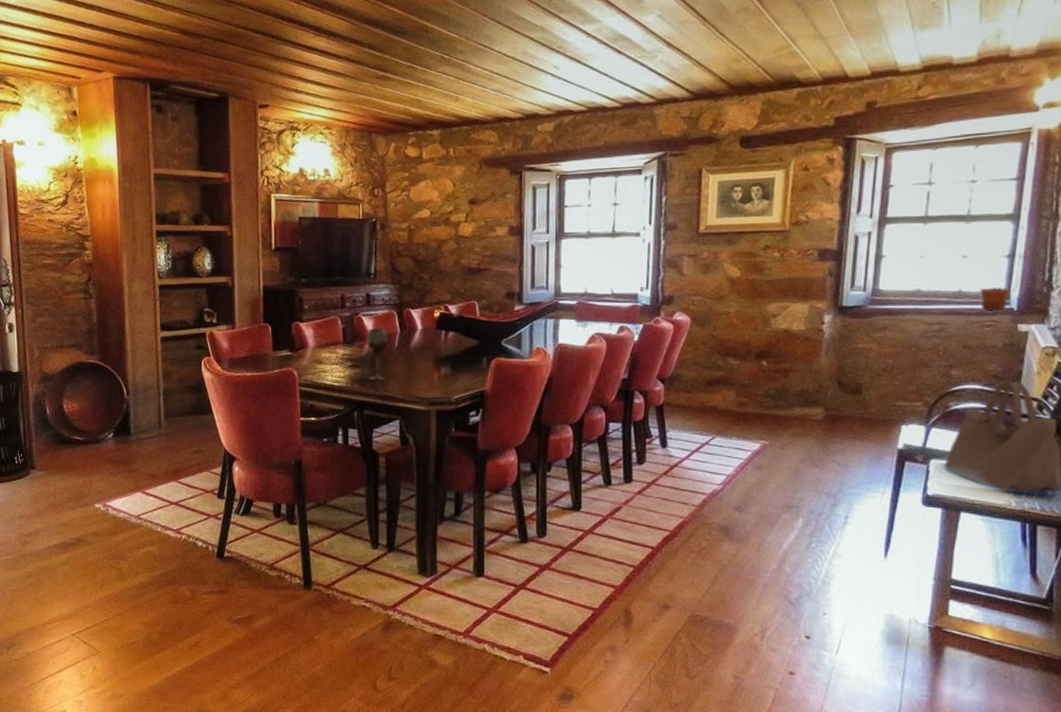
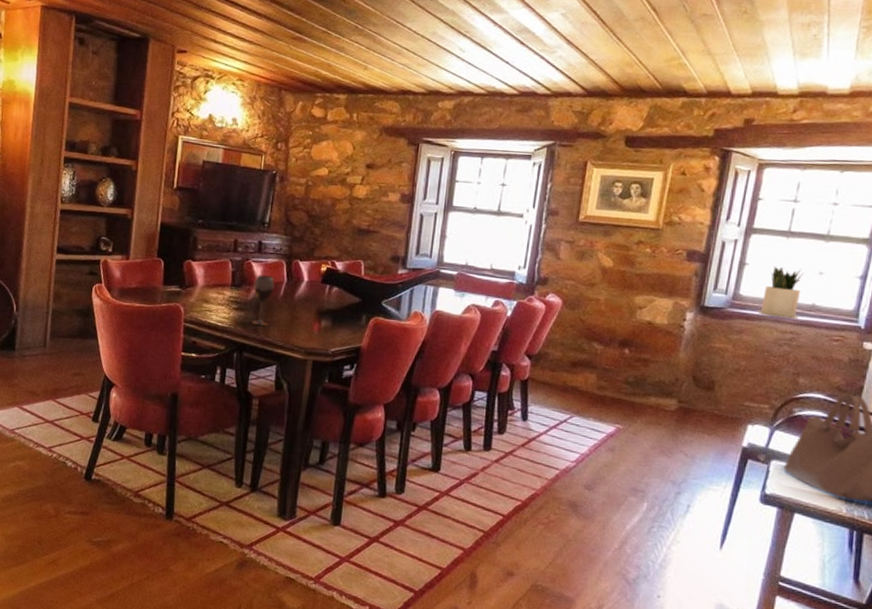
planter: none [900,255,946,310] -> present [757,266,804,320]
planter: present [980,288,1011,311] -> none [832,304,860,328]

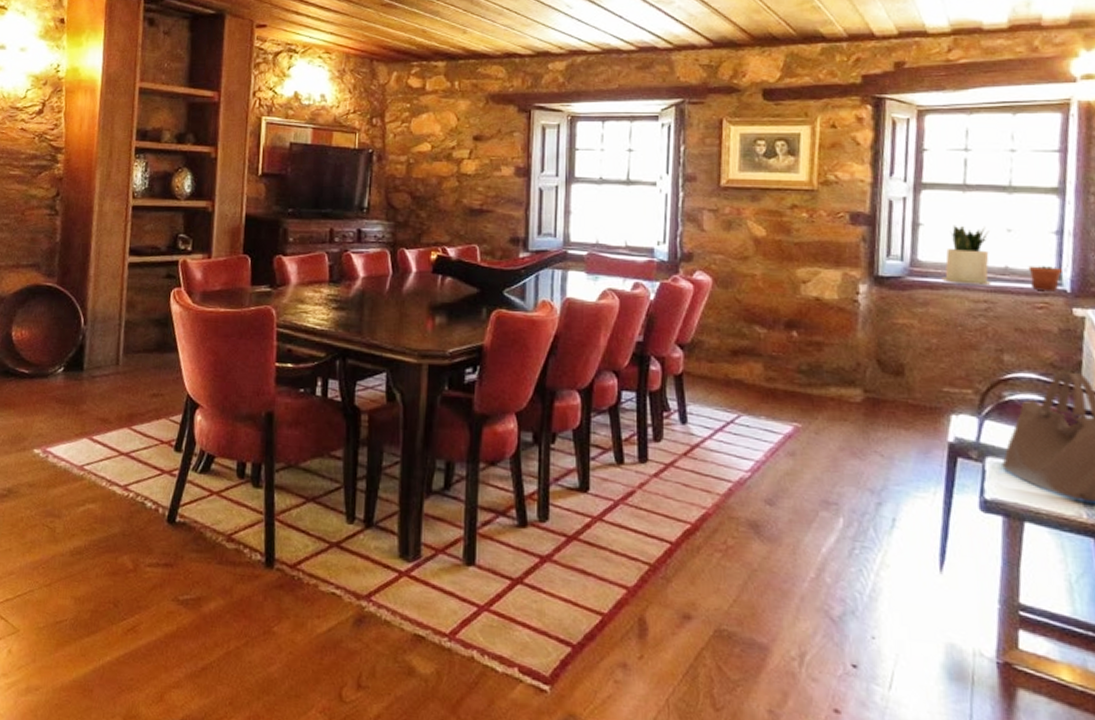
wine glass: present [250,274,275,326] -> none [353,266,380,326]
planter: none [832,304,860,328] -> present [1028,266,1062,292]

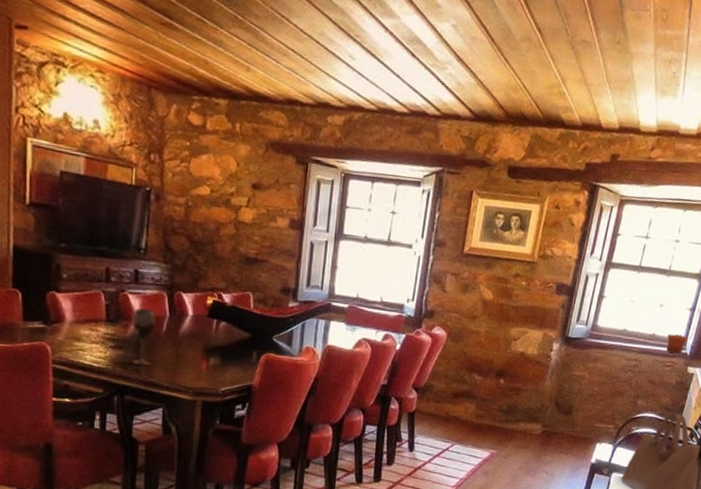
wine glass: none [353,266,380,326] -> present [130,307,157,365]
planter: present [941,225,992,286] -> none [610,299,649,348]

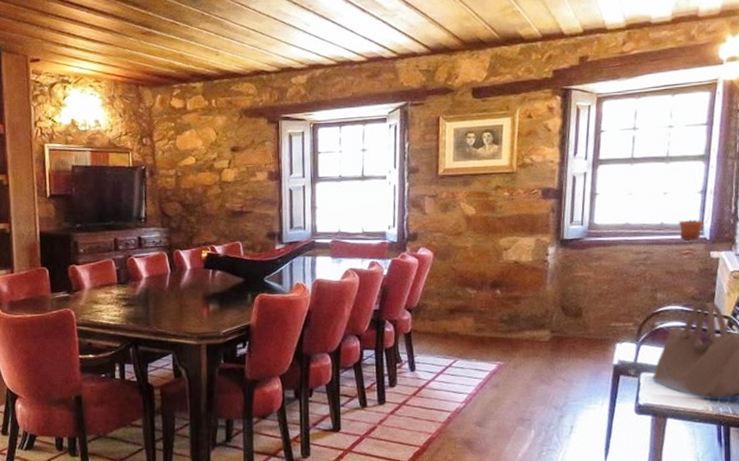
wine glass: present [130,307,157,365] -> none [139,268,160,318]

